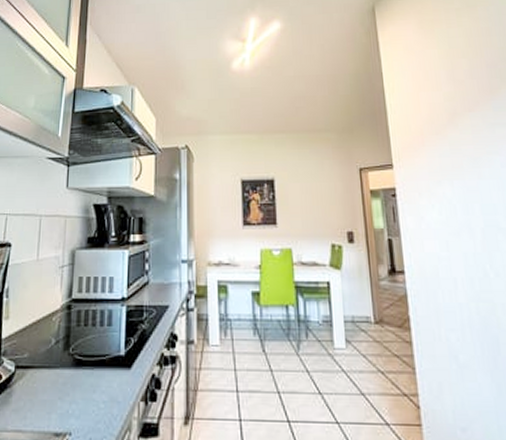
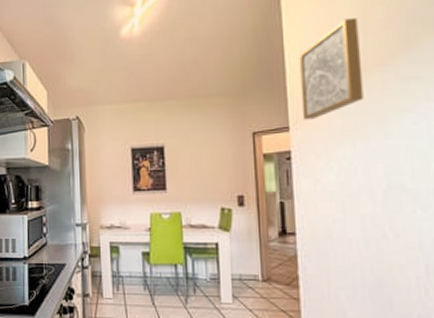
wall art: none [398,67,458,158] -> present [299,18,364,120]

